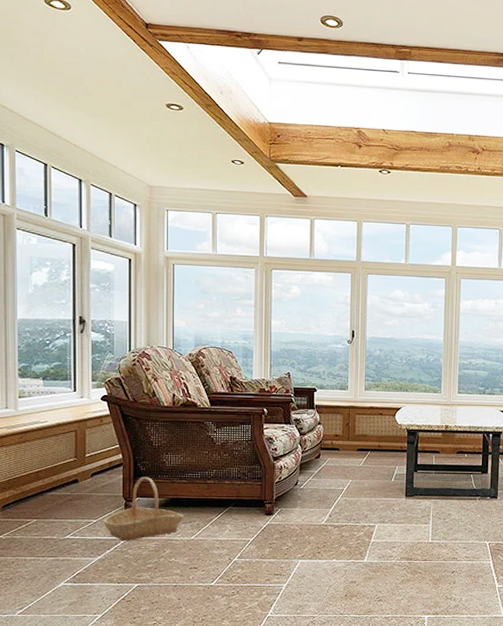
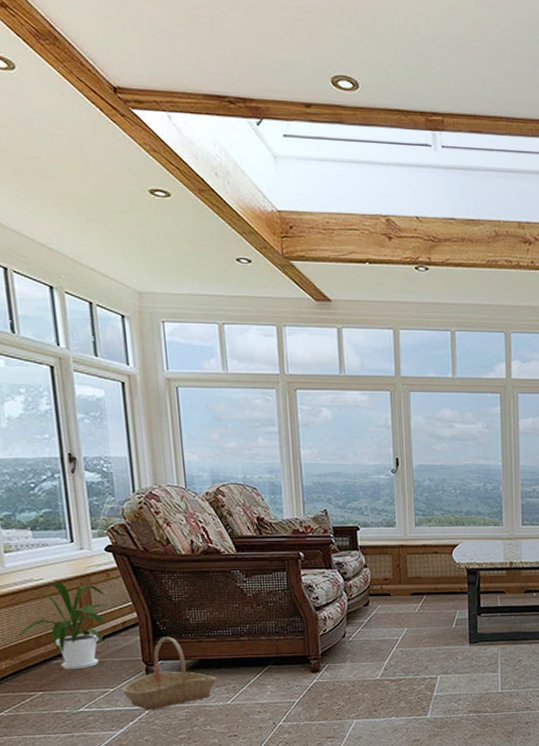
house plant: none [20,425,106,502] -> present [16,582,117,670]

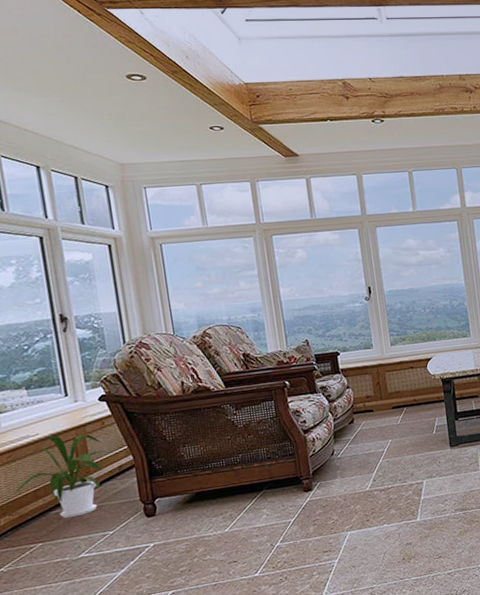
basket: present [121,636,218,711] -> none [120,474,215,549]

